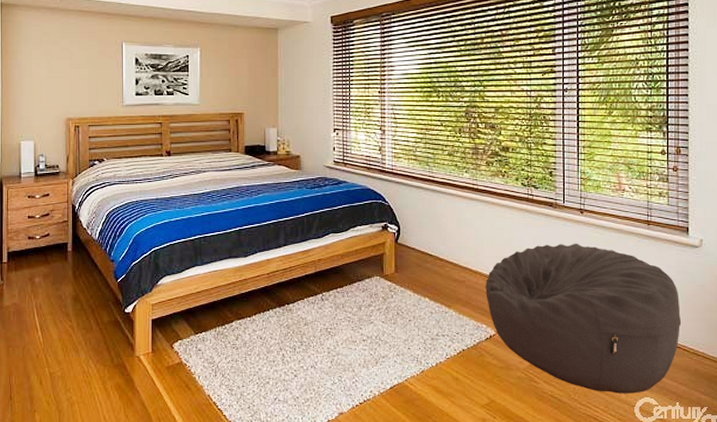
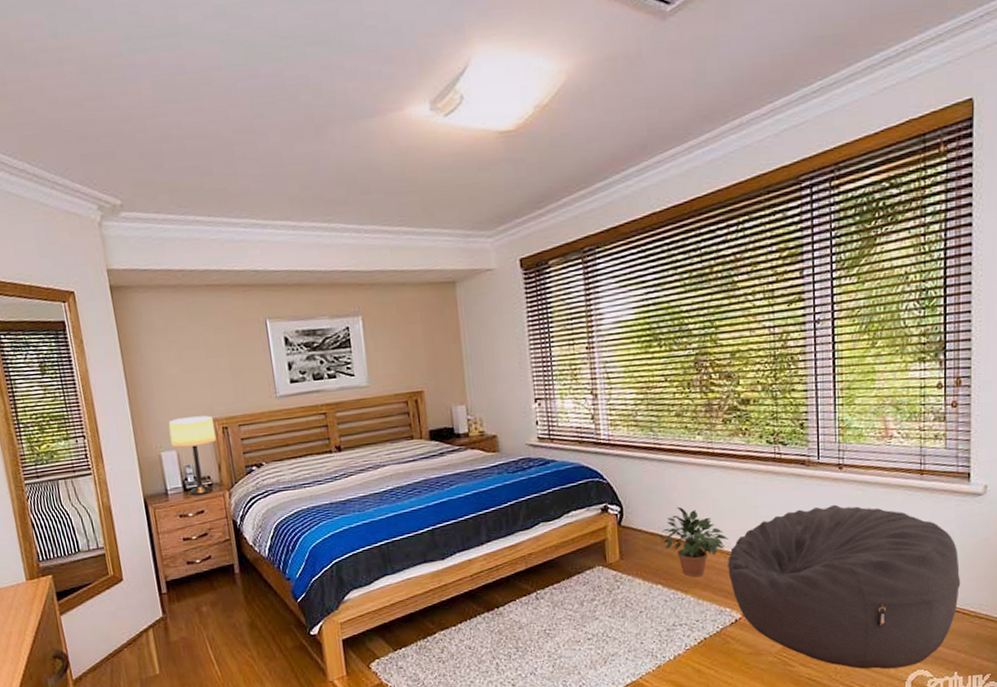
table lamp: none [30,115,69,181] -> present [168,415,217,496]
potted plant: none [429,231,487,294] -> present [659,506,728,578]

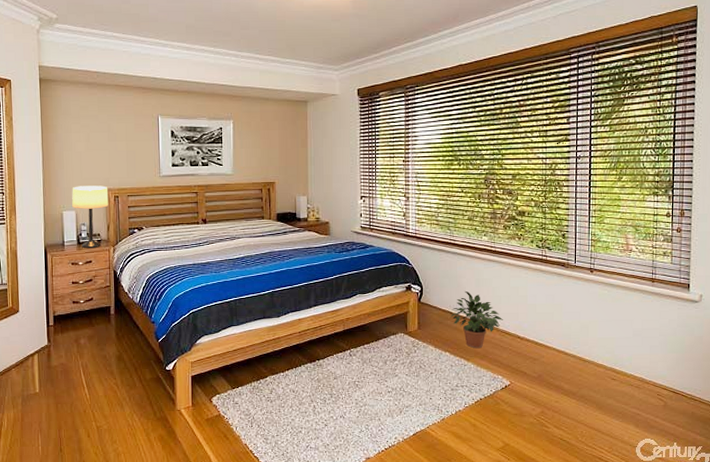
bean bag chair: present [728,504,961,669] -> none [502,300,681,436]

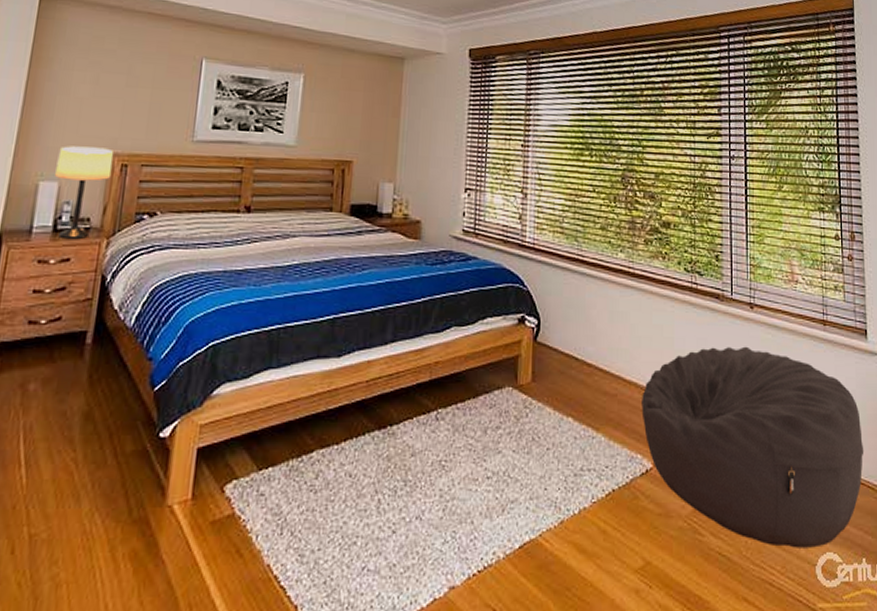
potted plant: present [449,290,503,349] -> none [574,327,643,413]
bean bag chair: none [502,300,681,436] -> present [641,346,864,548]

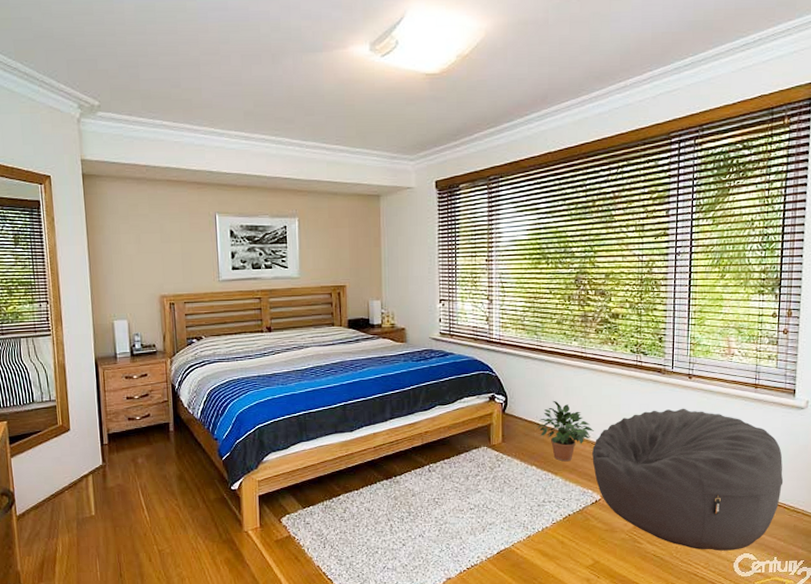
table lamp: present [55,146,113,240] -> none [122,292,164,361]
potted plant: none [574,327,643,413] -> present [536,400,594,462]

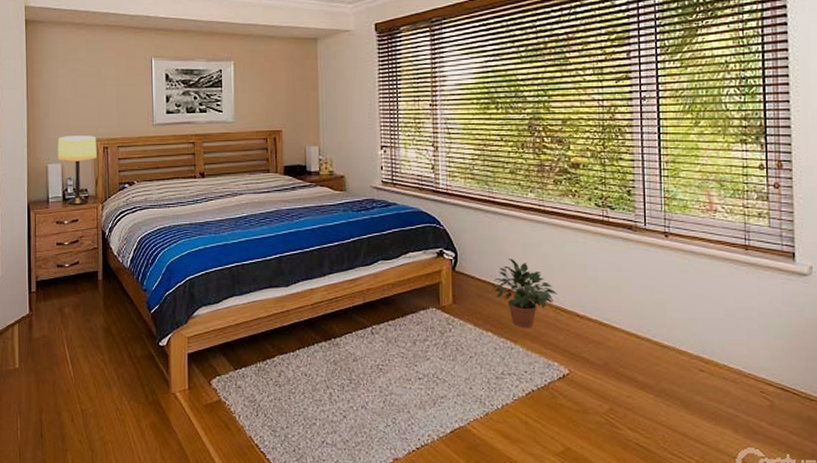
table lamp: none [122,292,164,361] -> present [58,135,97,206]
bean bag chair: present [592,408,784,551] -> none [556,271,790,443]

